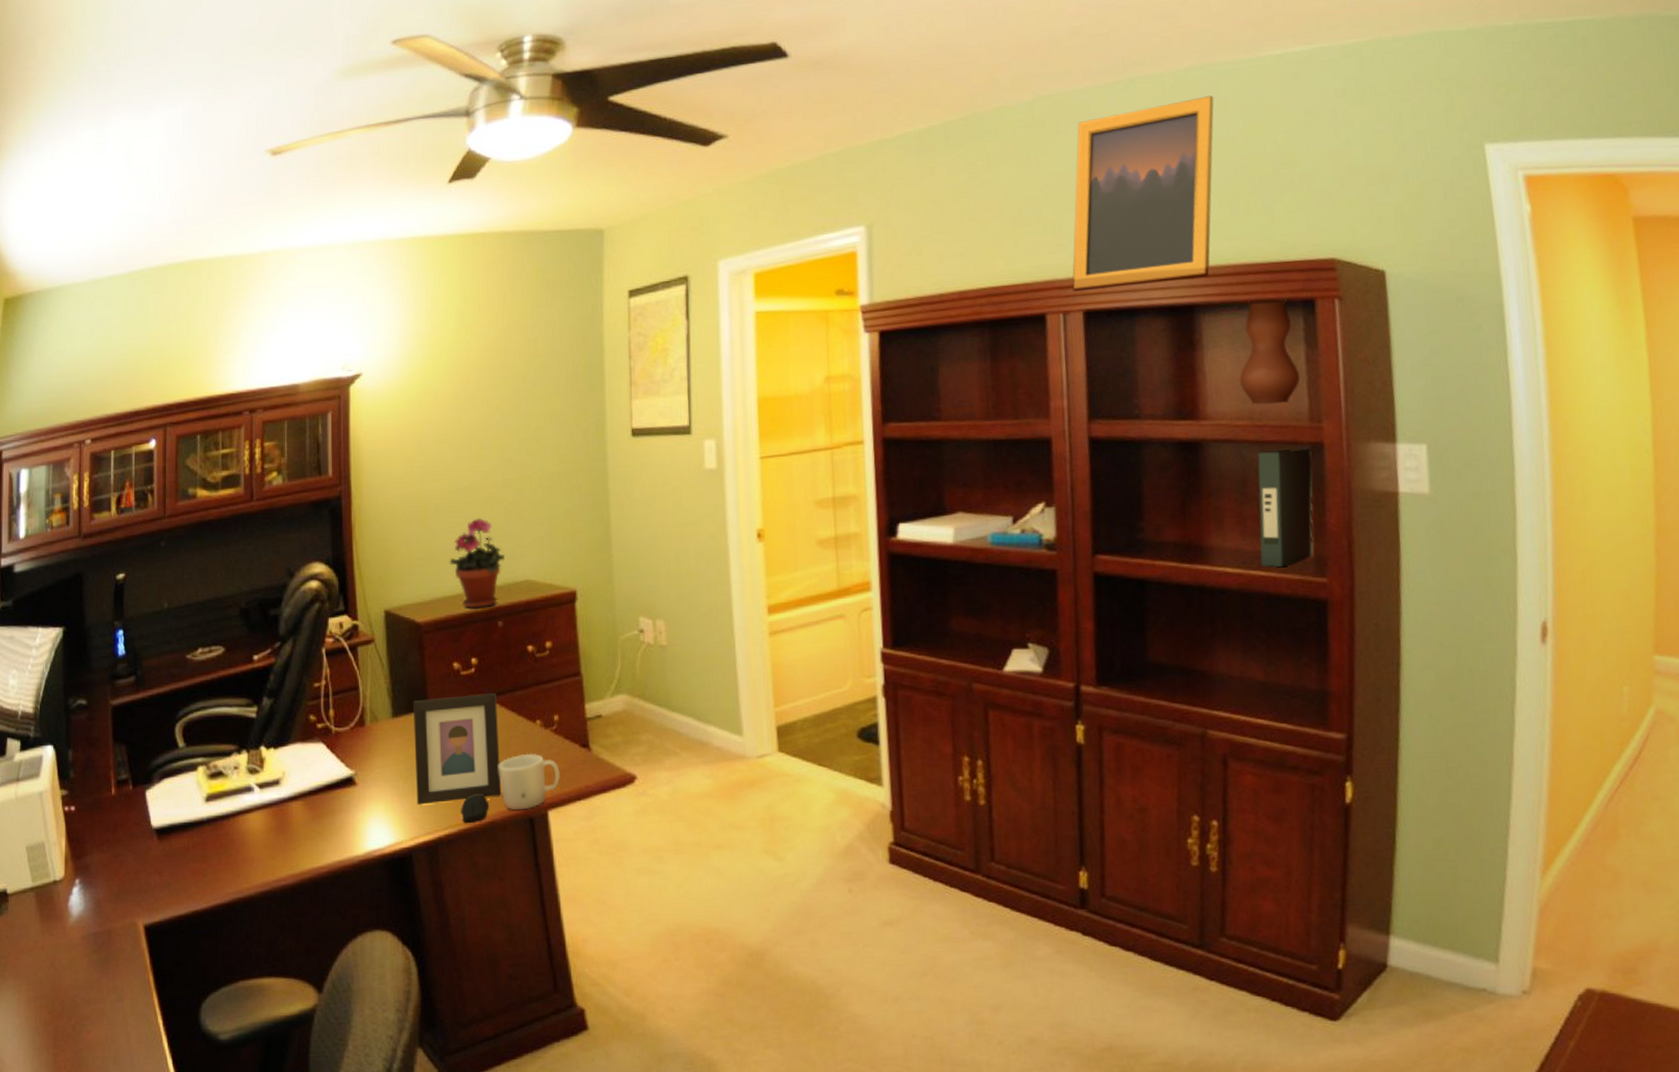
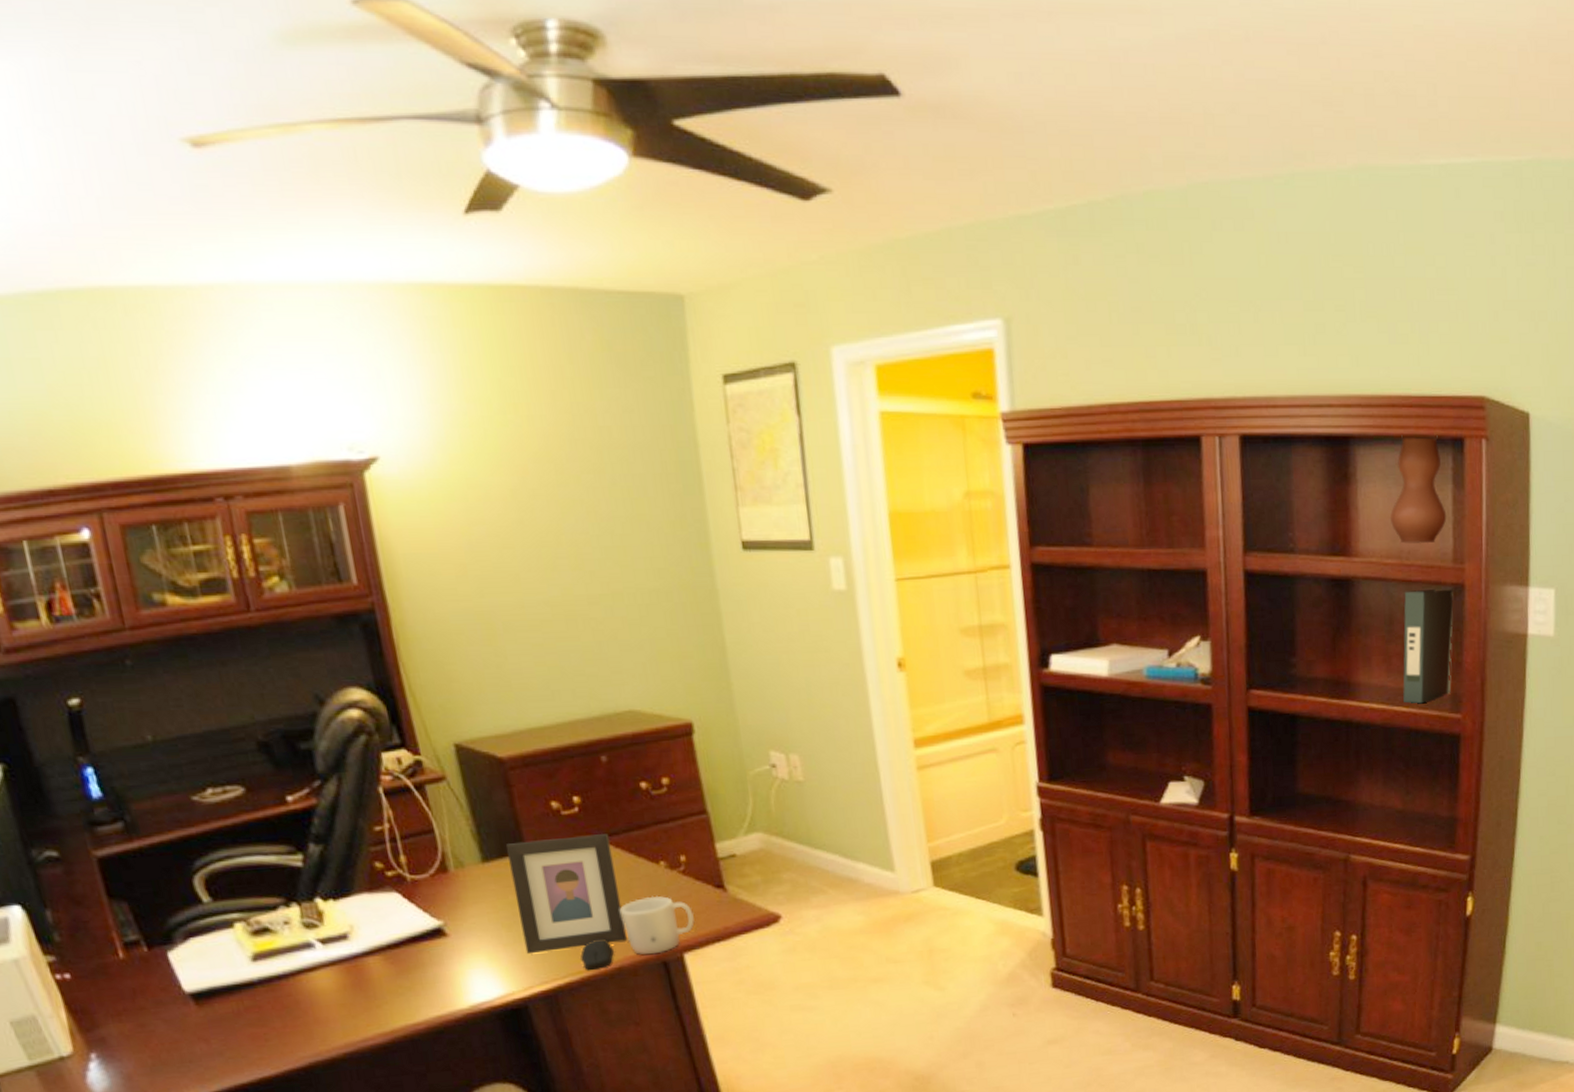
potted plant: present [449,517,505,609] -> none [530,638,600,743]
picture frame: present [1072,95,1214,292] -> none [1228,204,1376,414]

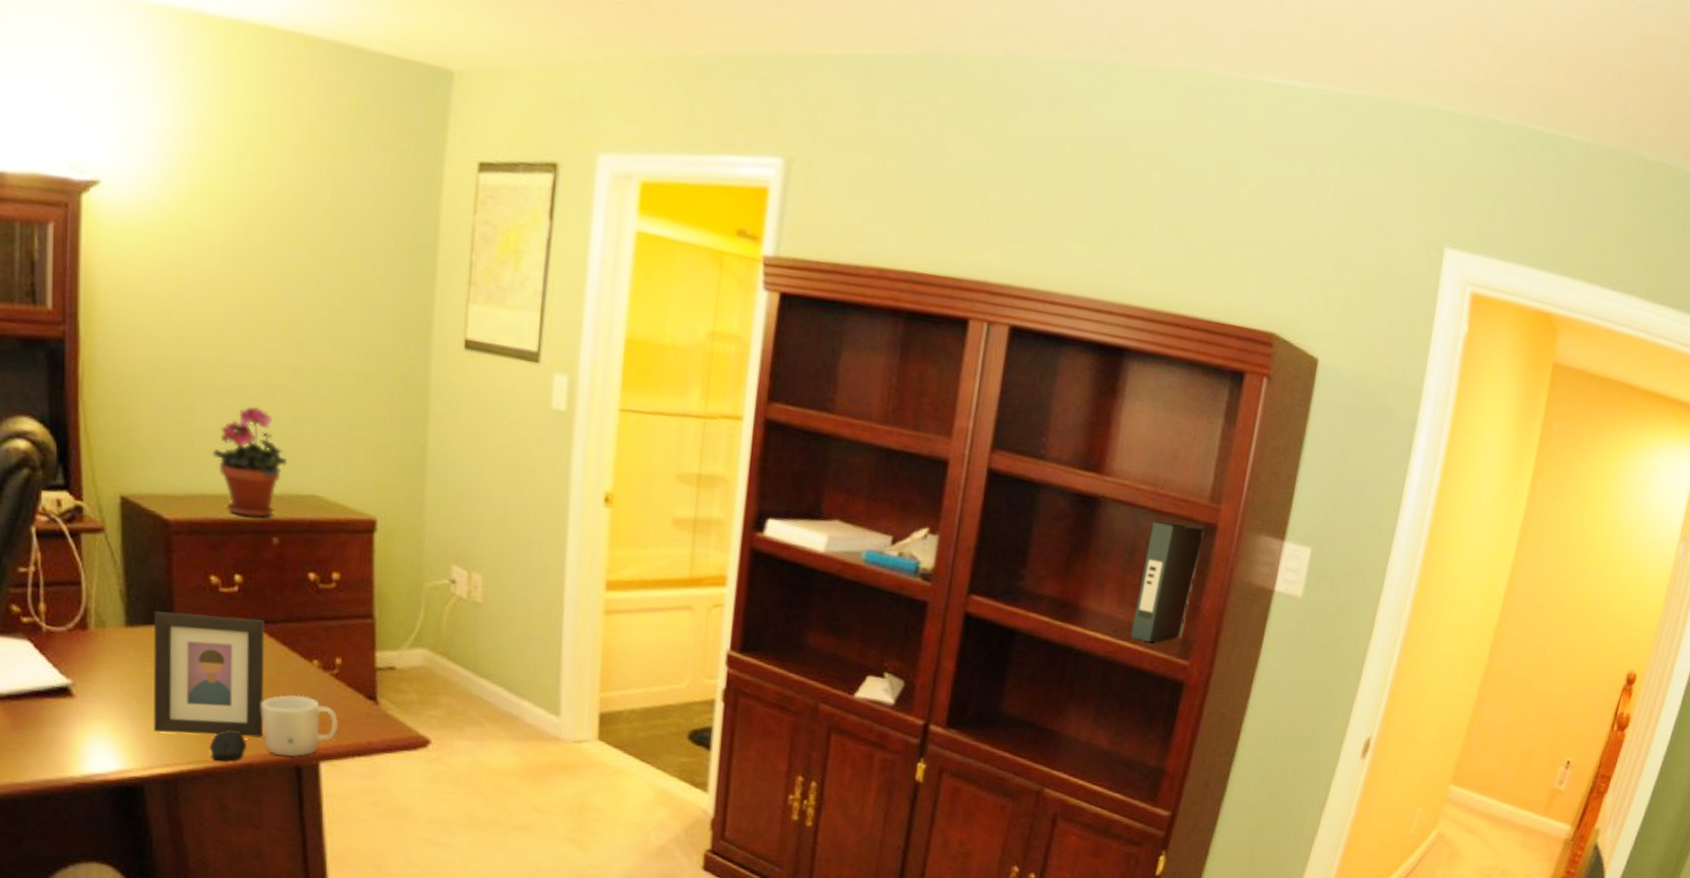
potted plant: none [530,638,600,743] -> present [212,406,287,518]
vase: present [1390,435,1447,544] -> none [1152,357,1218,476]

